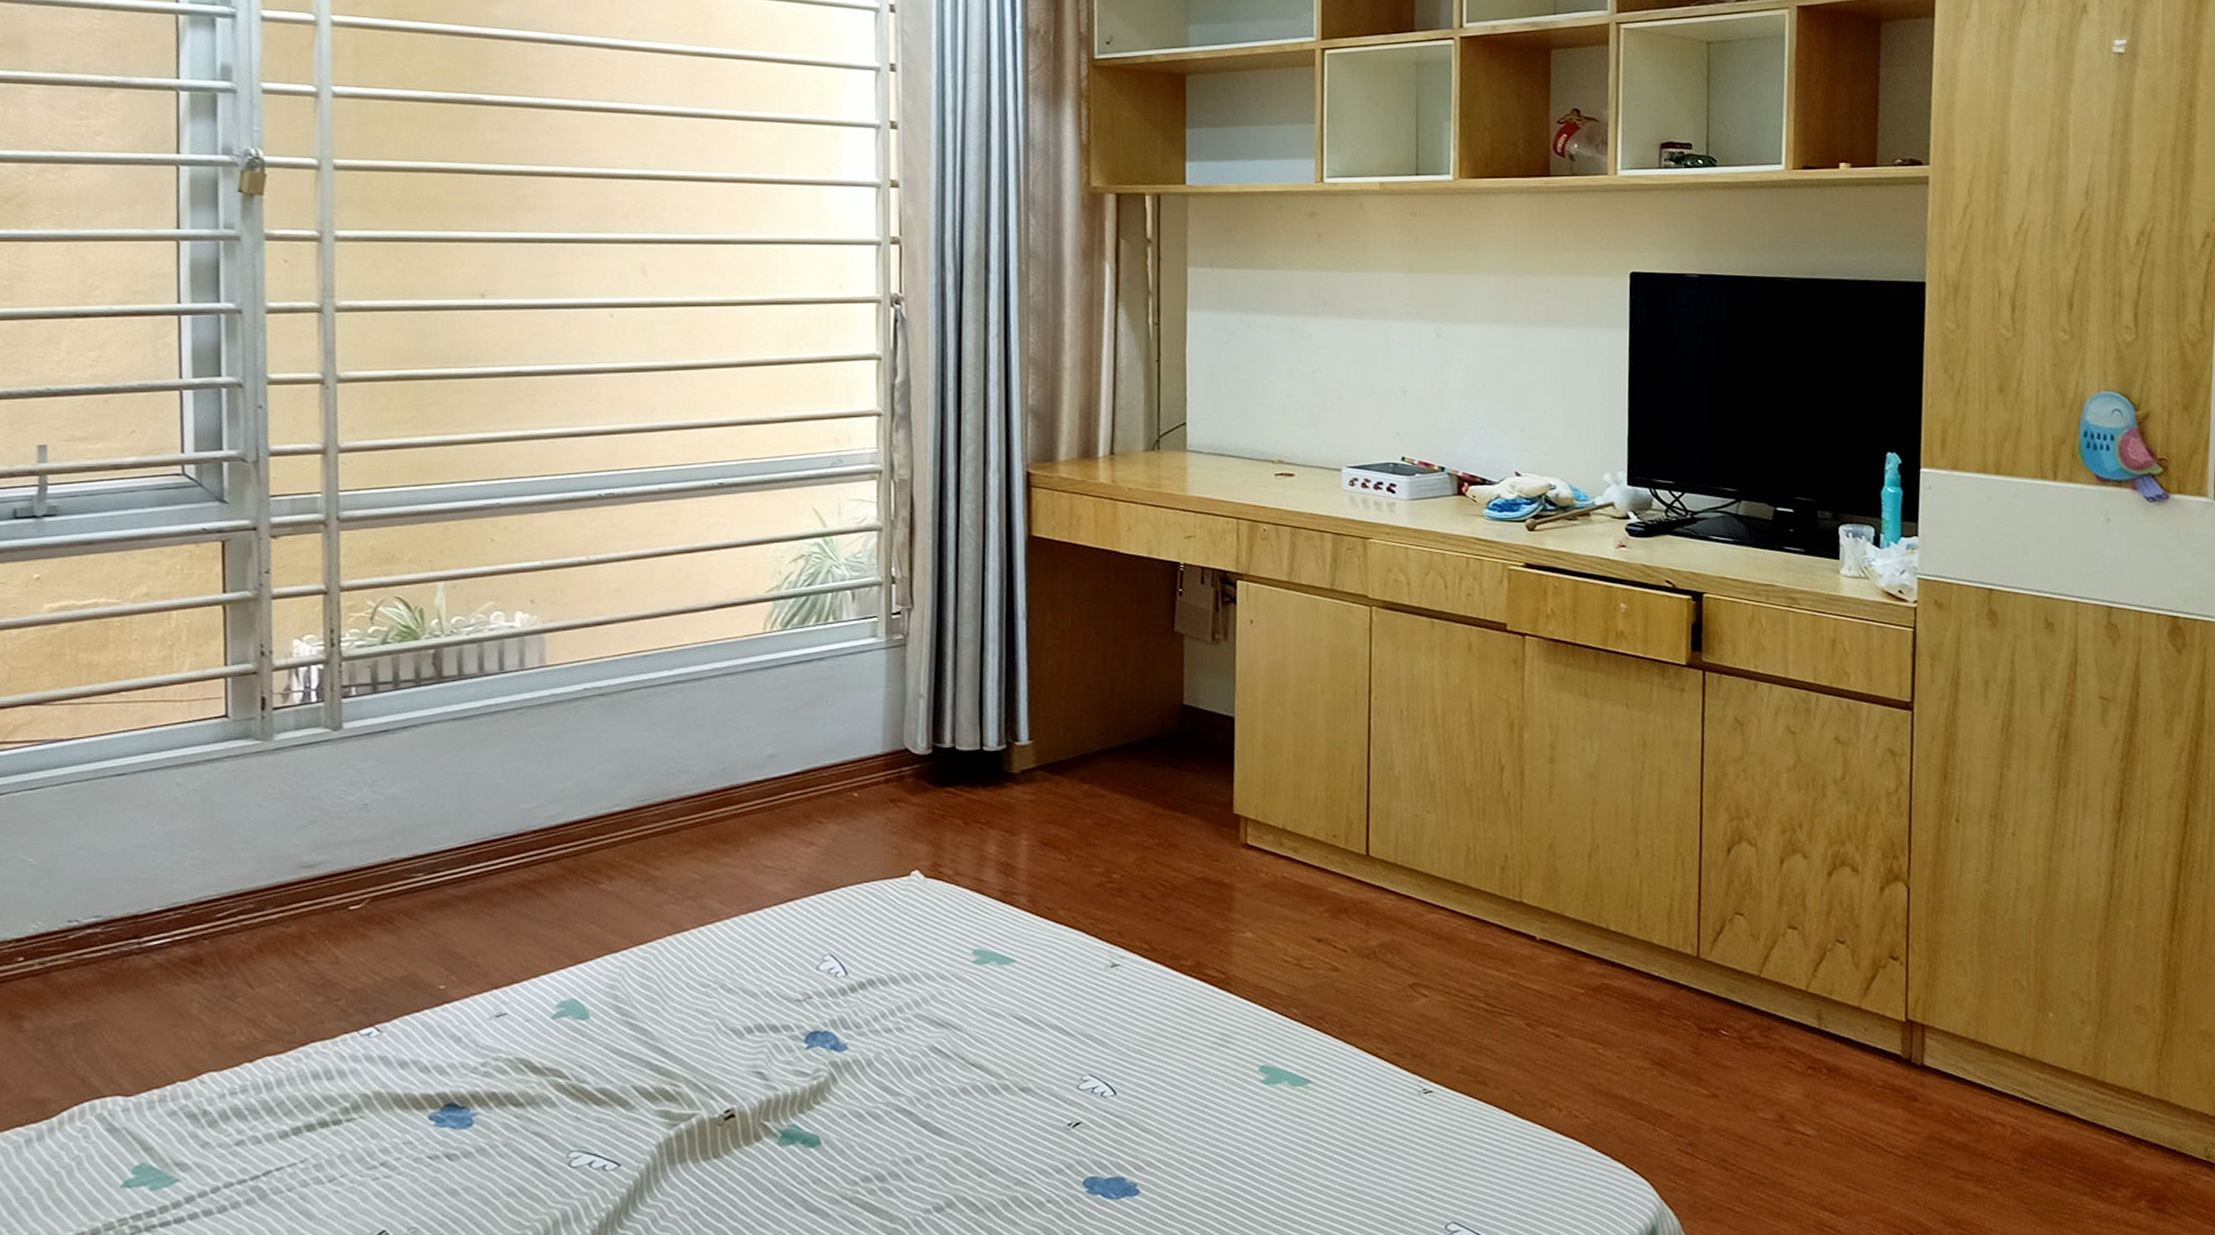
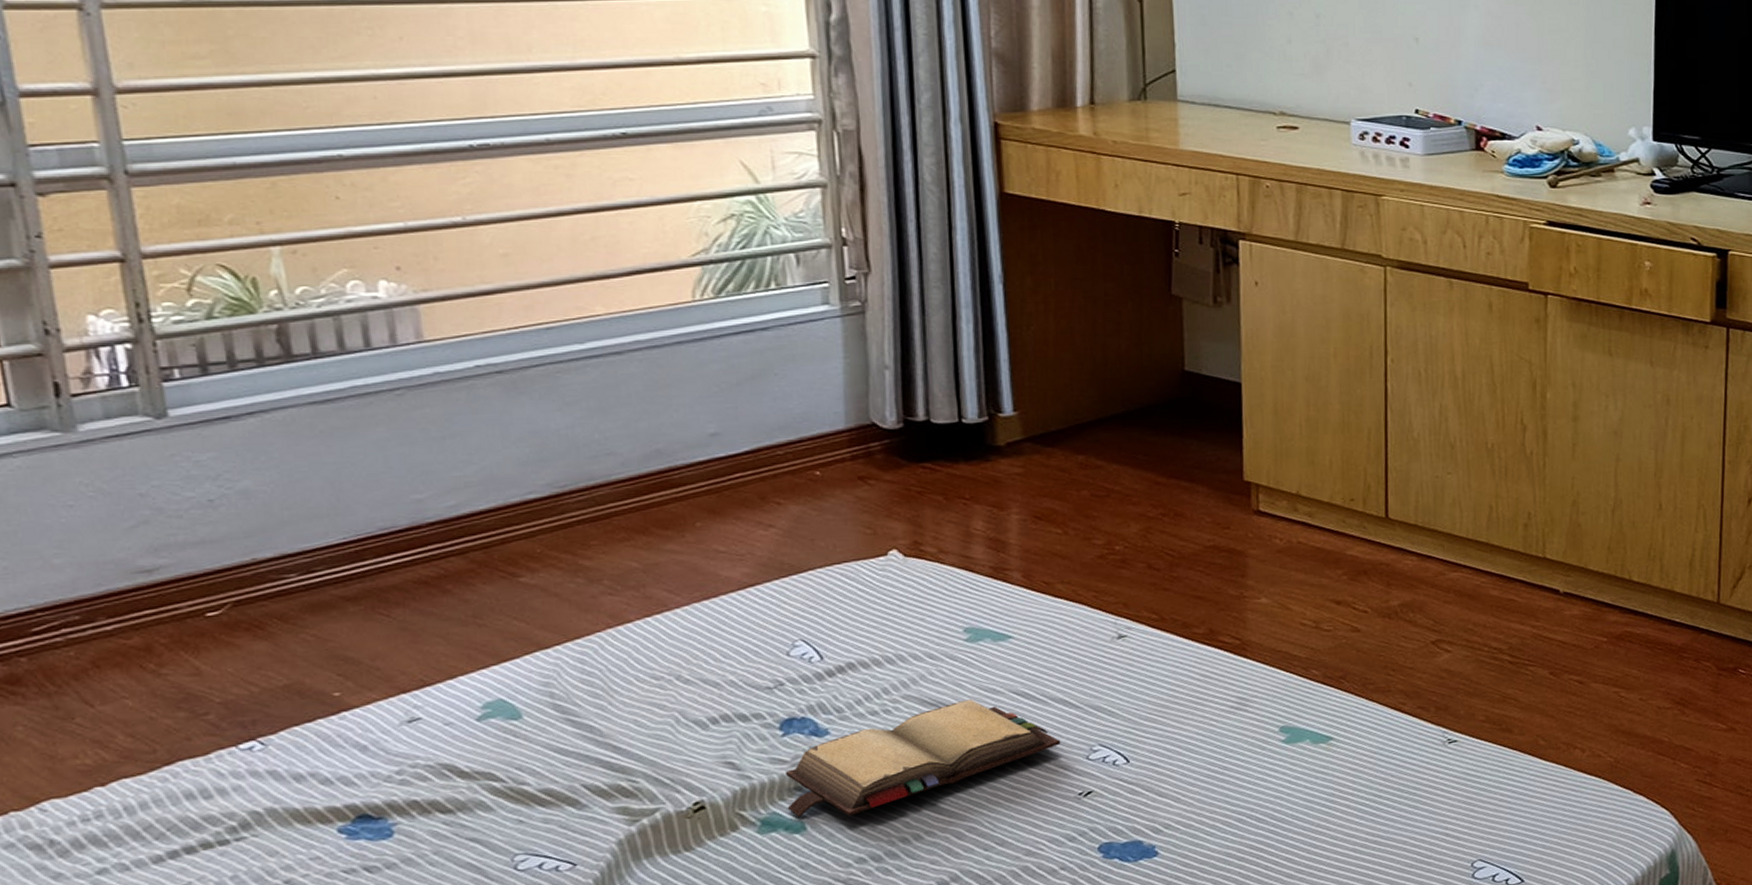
hardback book: none [805,1021,1054,1133] -> present [786,699,1061,818]

